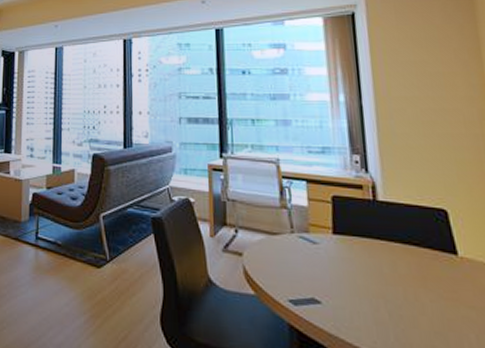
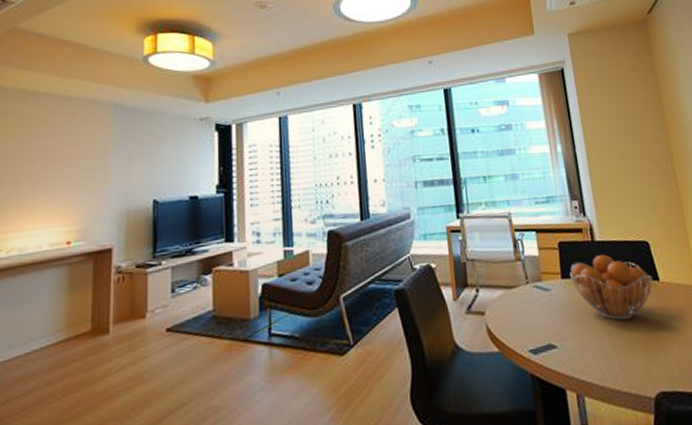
fruit basket: none [343,215,449,290] -> present [570,254,653,320]

